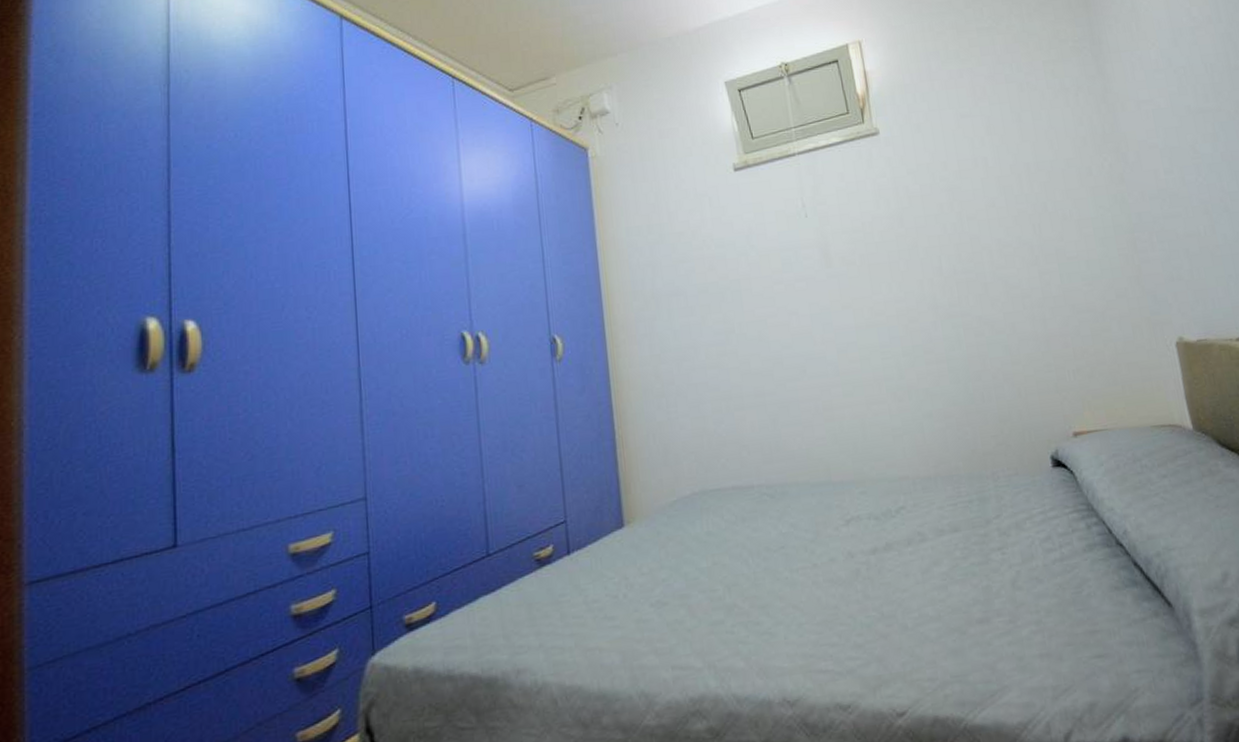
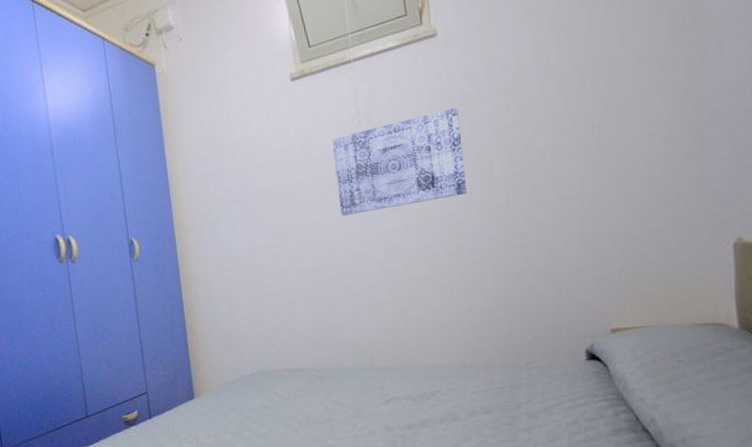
wall art: none [779,203,918,312] -> present [332,107,466,216]

